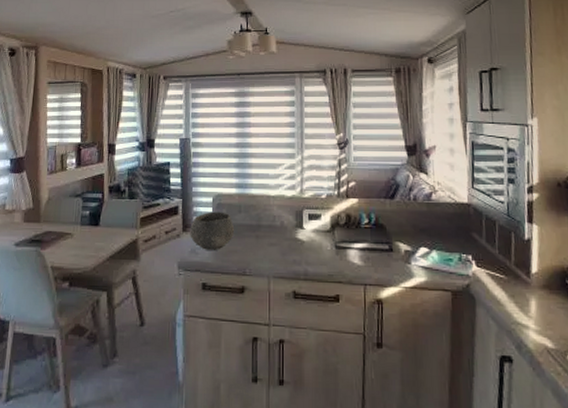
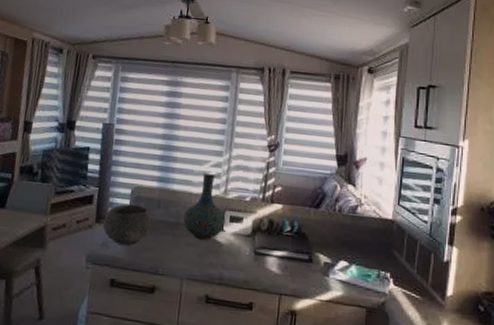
vase: none [264,176,304,239] -> present [183,173,226,240]

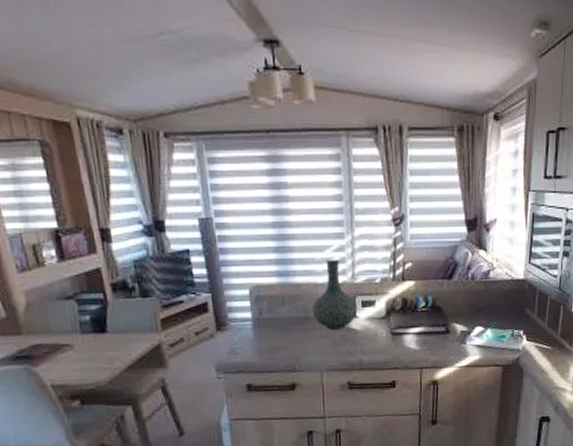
bowl: present [103,204,152,246] -> none [225,305,280,349]

